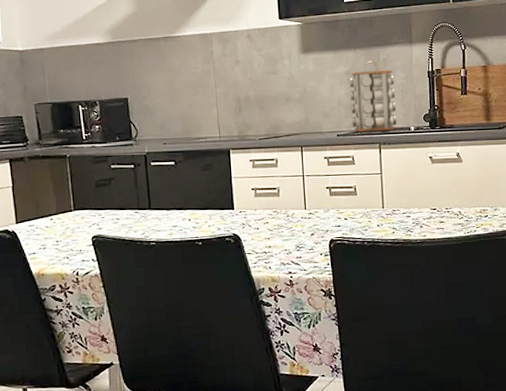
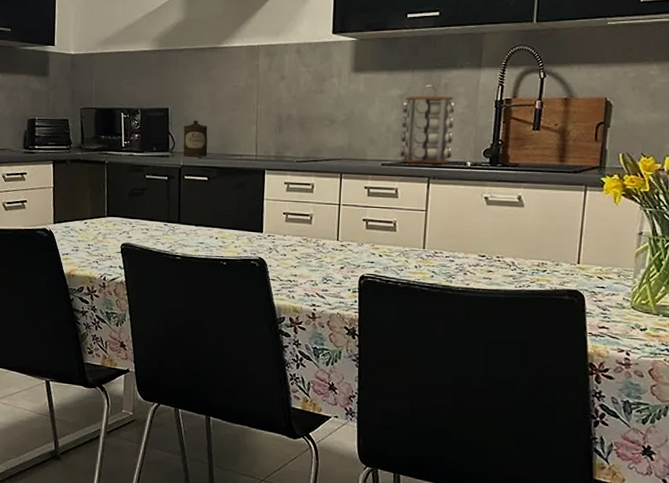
canister: none [145,107,172,144] -> present [183,120,208,157]

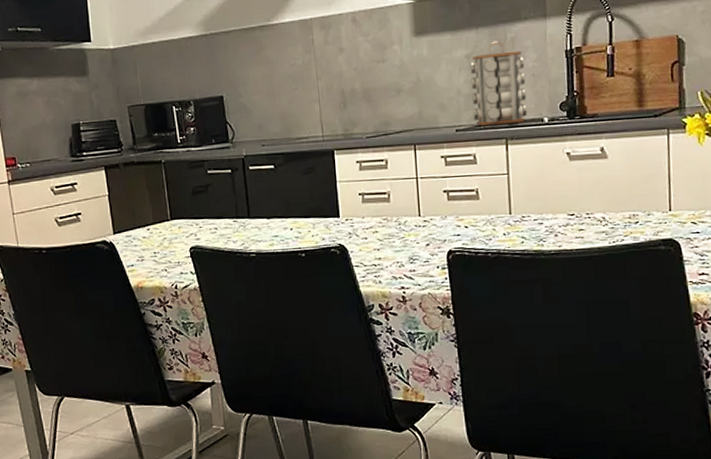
canister: present [183,120,208,157] -> none [242,105,271,146]

